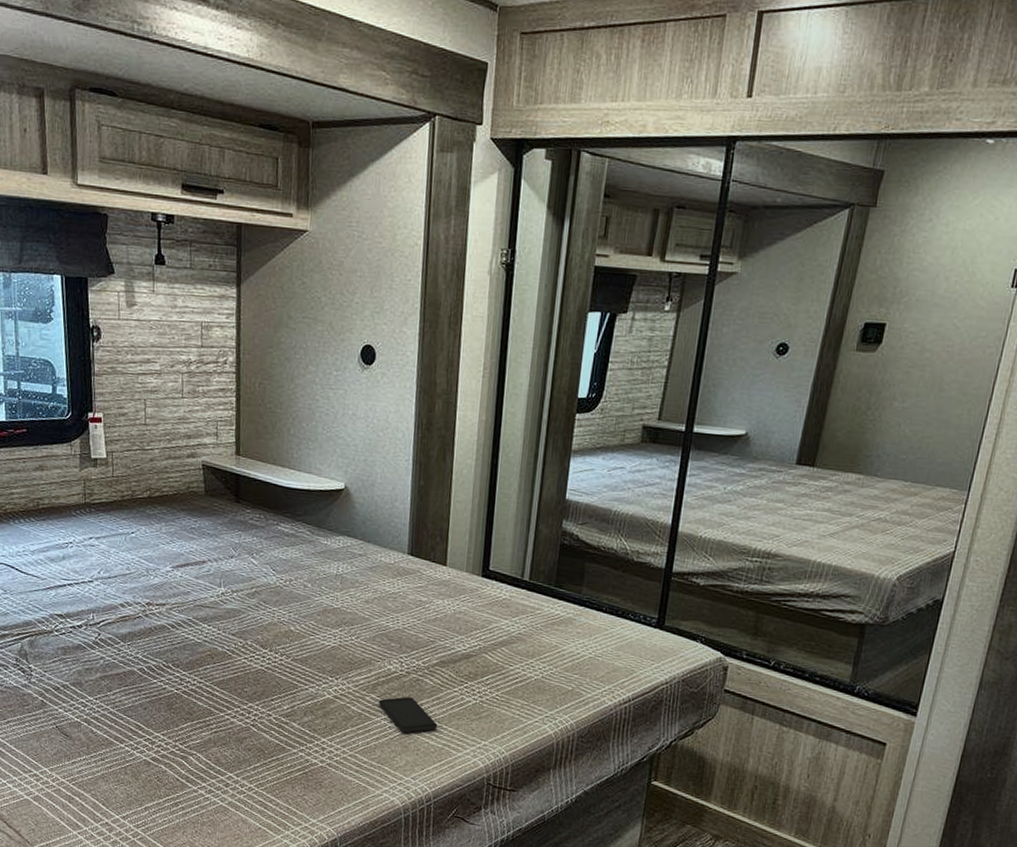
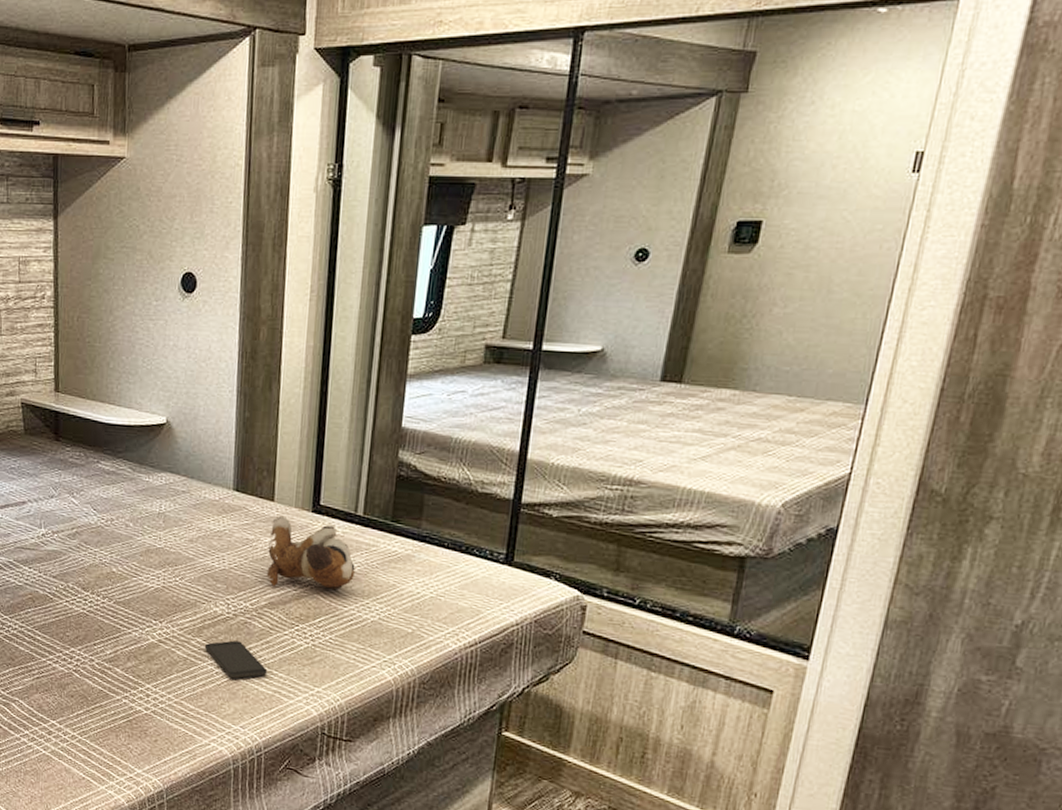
stuffed animal: none [438,579,521,651] -> present [266,516,355,591]

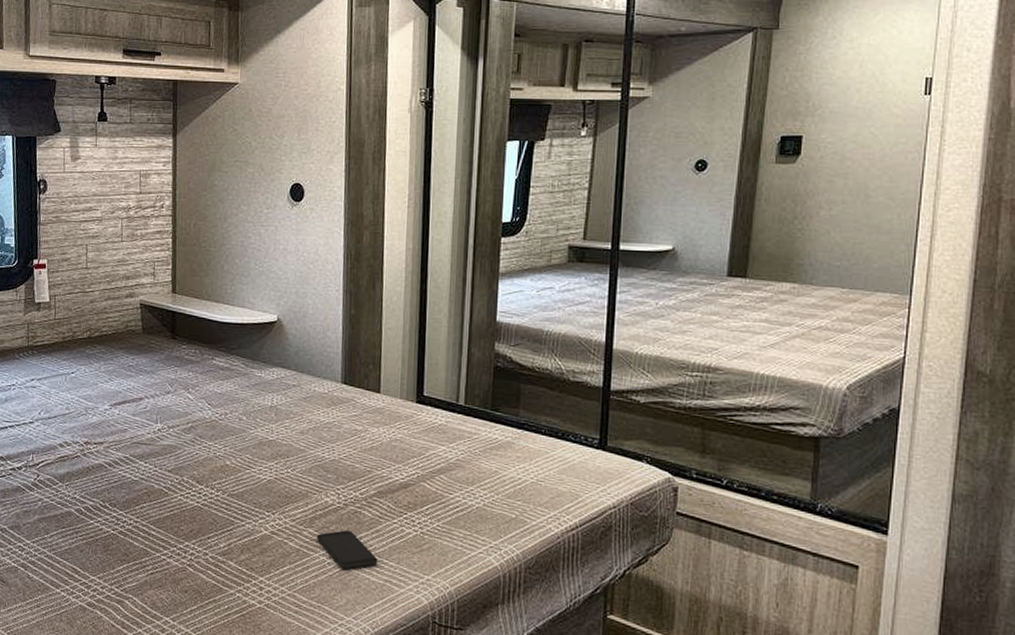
stuffed animal: present [266,516,355,591] -> none [375,407,459,479]

